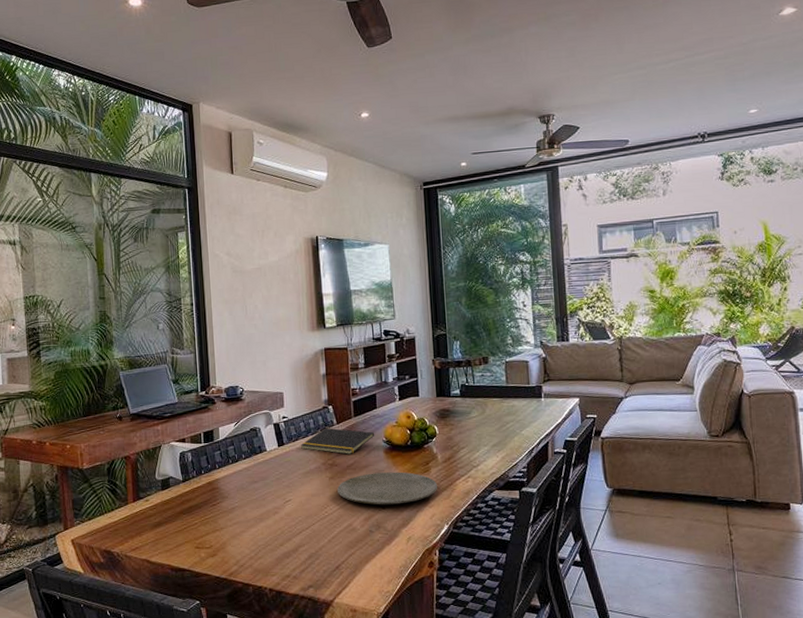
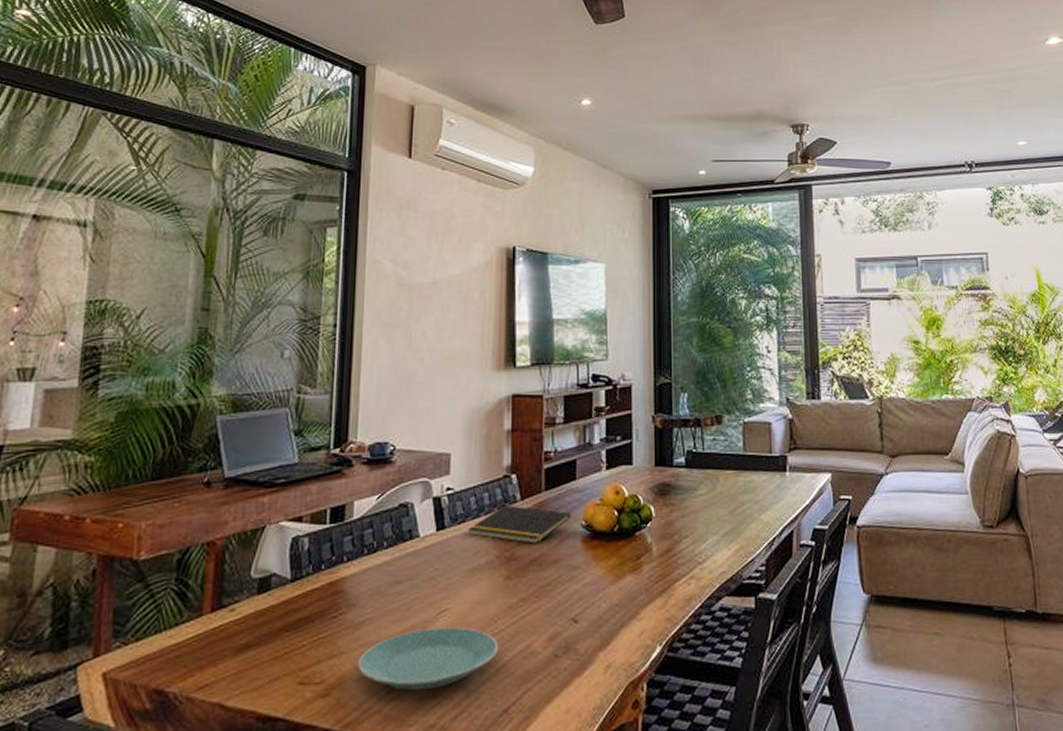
plate: none [233,512,329,553] -> present [357,627,499,691]
plate: present [337,472,437,505] -> none [514,569,649,618]

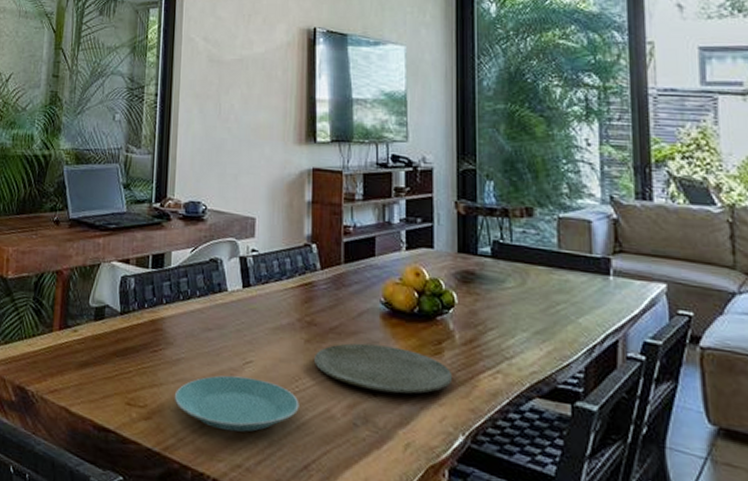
notepad: present [467,505,571,544] -> none [270,272,370,313]
plate: none [514,569,649,618] -> present [314,343,451,394]

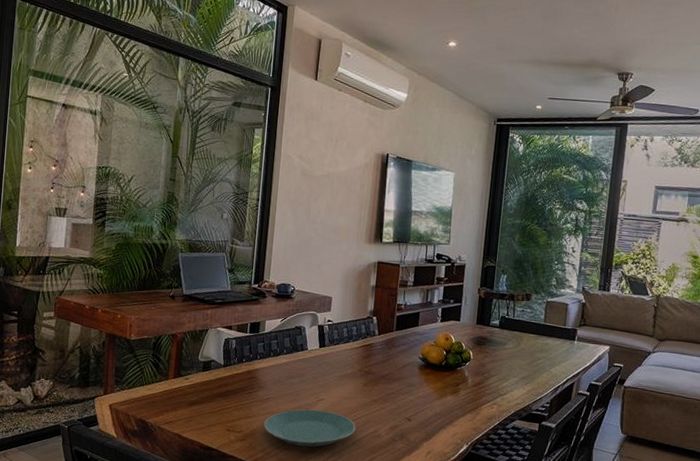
plate: present [314,343,451,394] -> none [369,386,463,419]

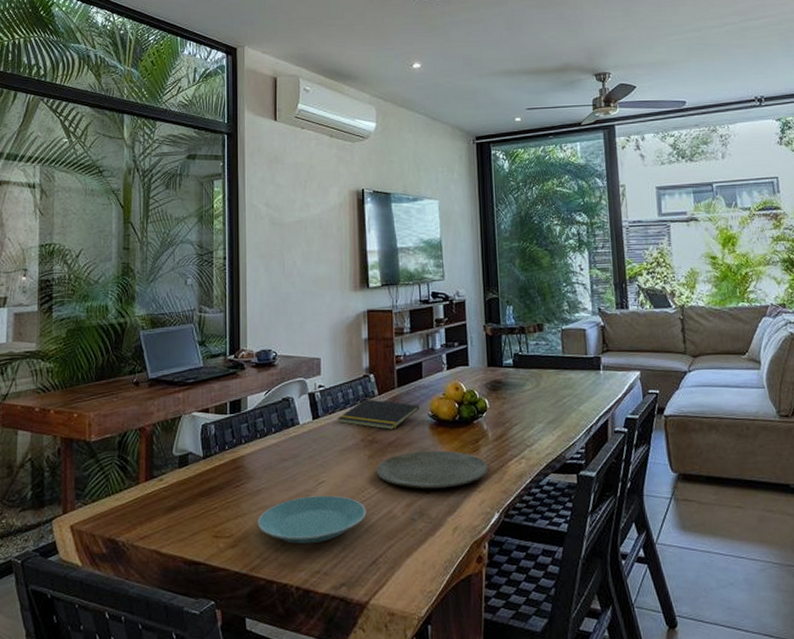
notepad: none [340,336,413,366] -> present [337,399,420,430]
plate: none [369,386,463,419] -> present [377,450,487,489]

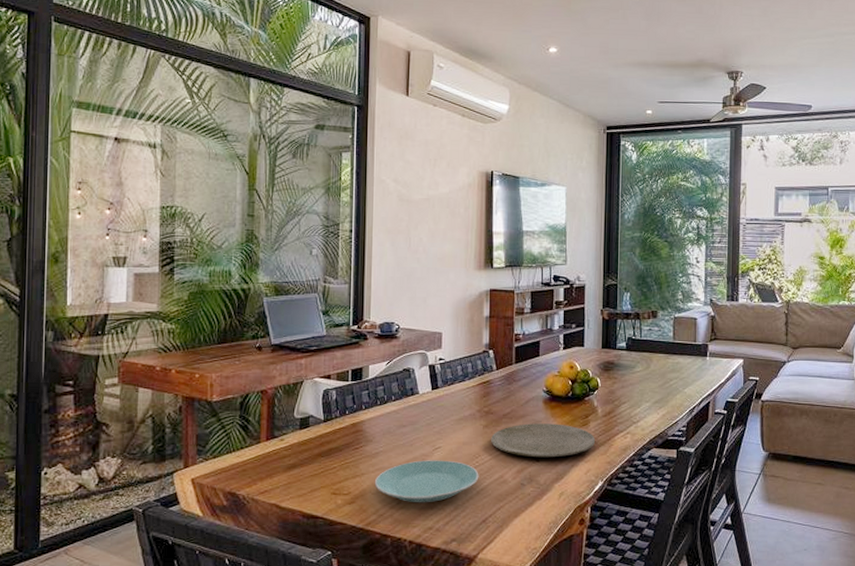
notepad: present [337,399,420,430] -> none [455,373,535,403]

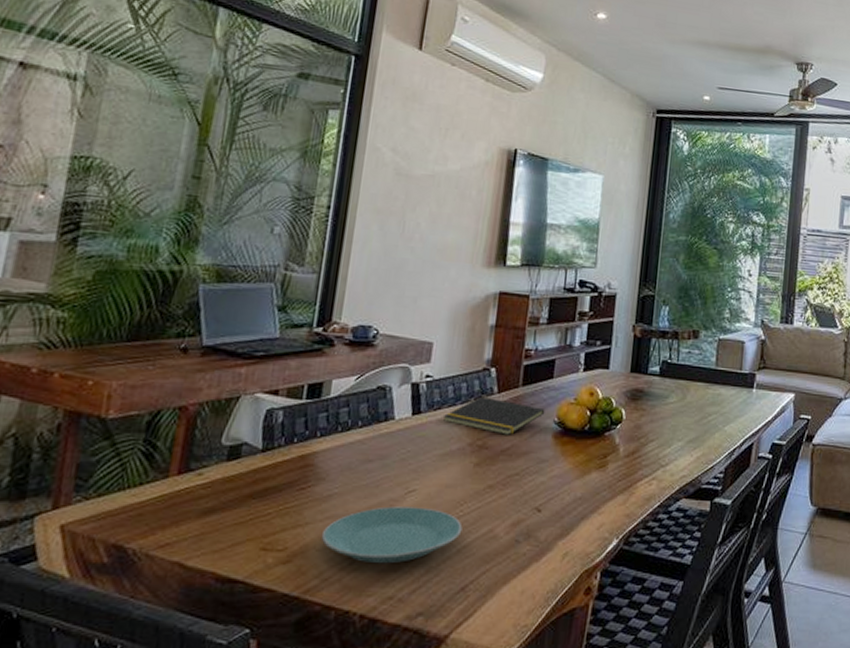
notepad: none [455,373,535,403] -> present [442,396,545,435]
plate: present [491,423,595,458] -> none [482,462,613,507]

